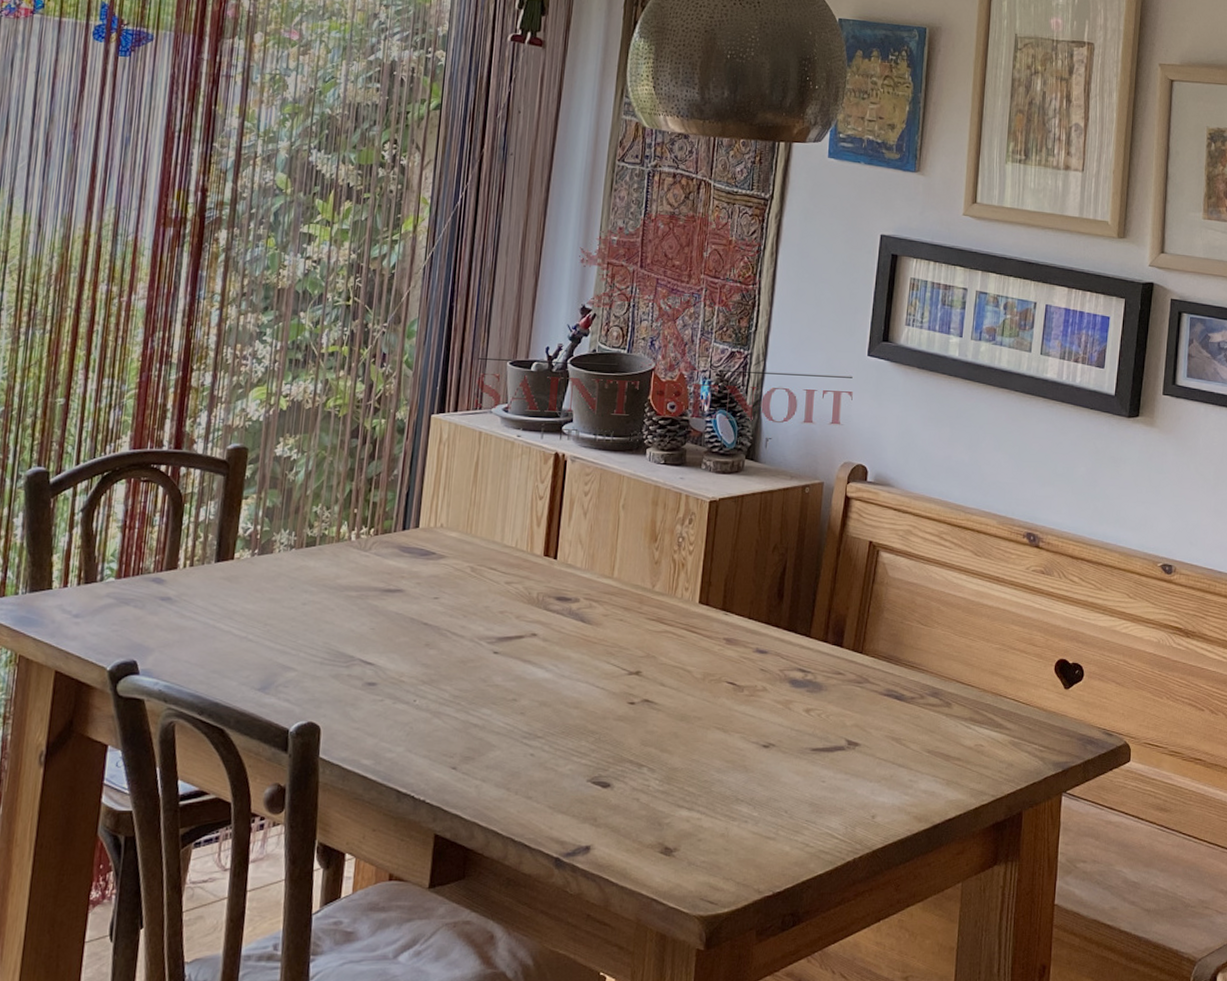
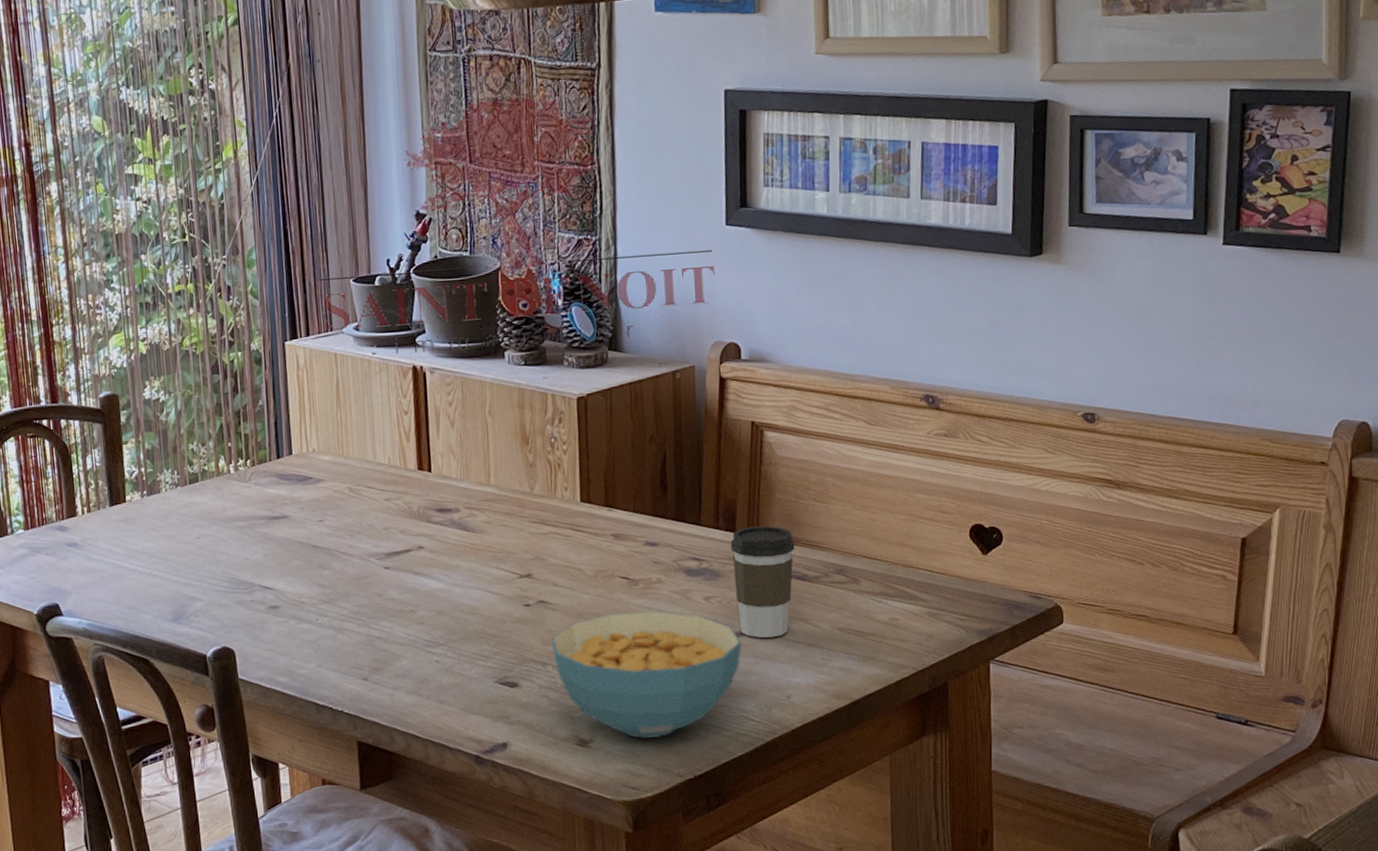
cereal bowl: none [650,719,836,850] -> present [551,611,742,738]
coffee cup: none [835,642,896,754] -> present [730,526,795,638]

